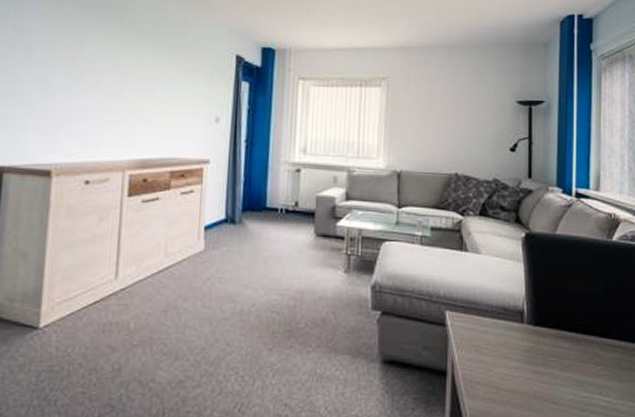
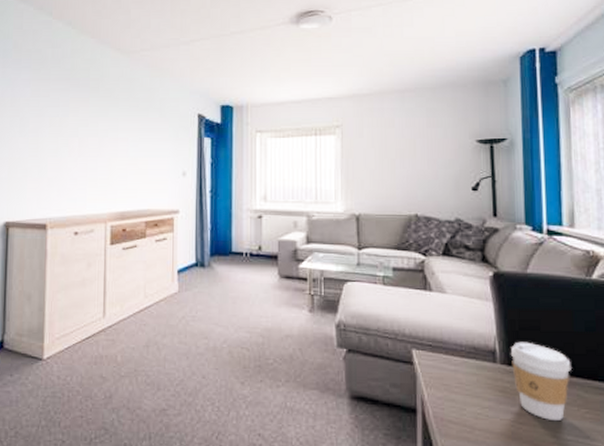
coffee cup: none [537,302,590,378] -> present [511,341,571,420]

